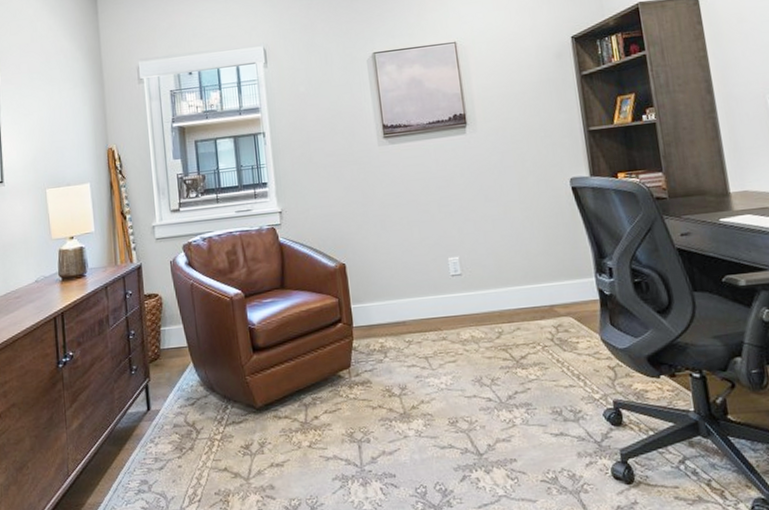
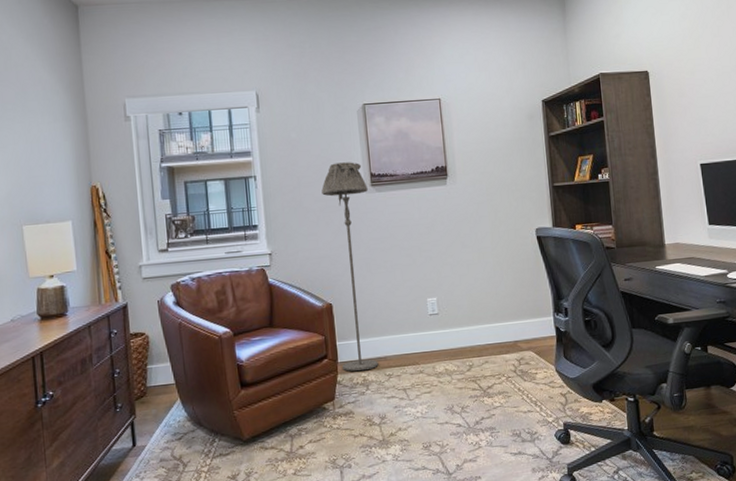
floor lamp: none [332,113,397,337] -> present [321,162,379,372]

